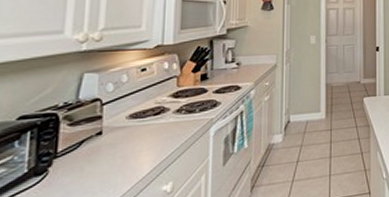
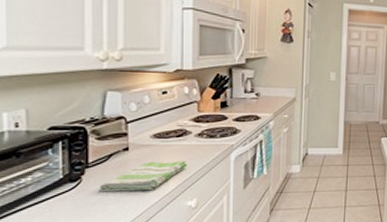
dish towel: none [66,140,164,183] -> present [99,160,188,191]

